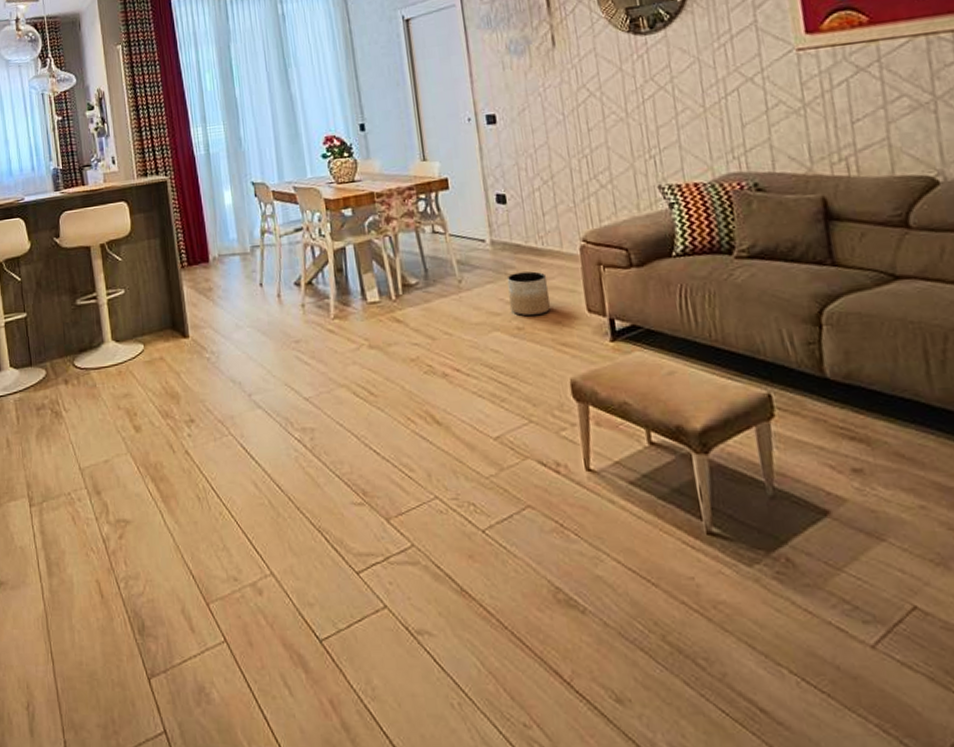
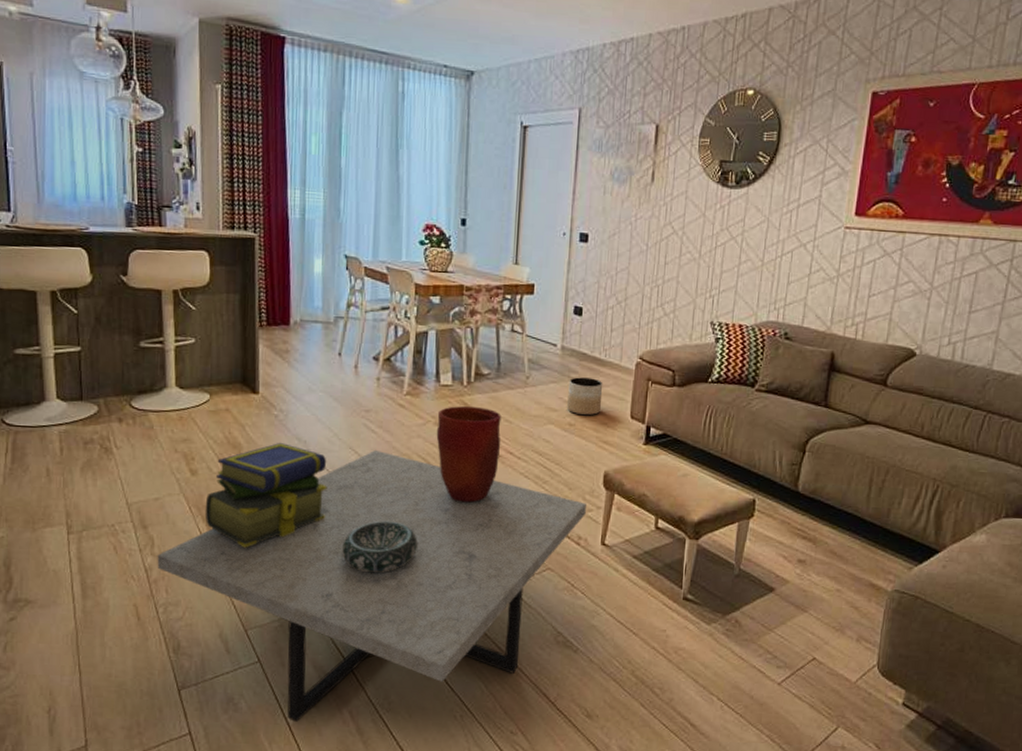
coffee table: none [112,383,559,715] -> present [157,449,586,722]
stack of books: none [151,386,272,508] -> present [205,442,327,548]
decorative bowl: none [293,463,374,527] -> present [342,520,418,573]
vase: none [370,321,447,434] -> present [436,405,501,503]

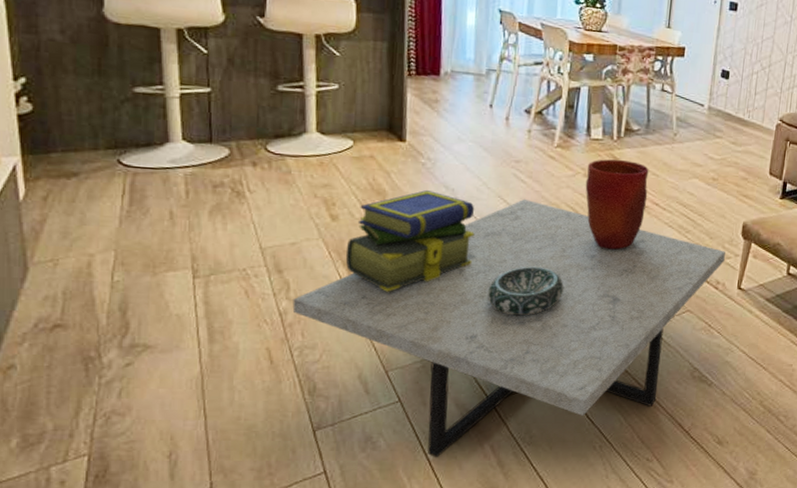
planter: present [567,377,603,416] -> none [711,135,746,172]

